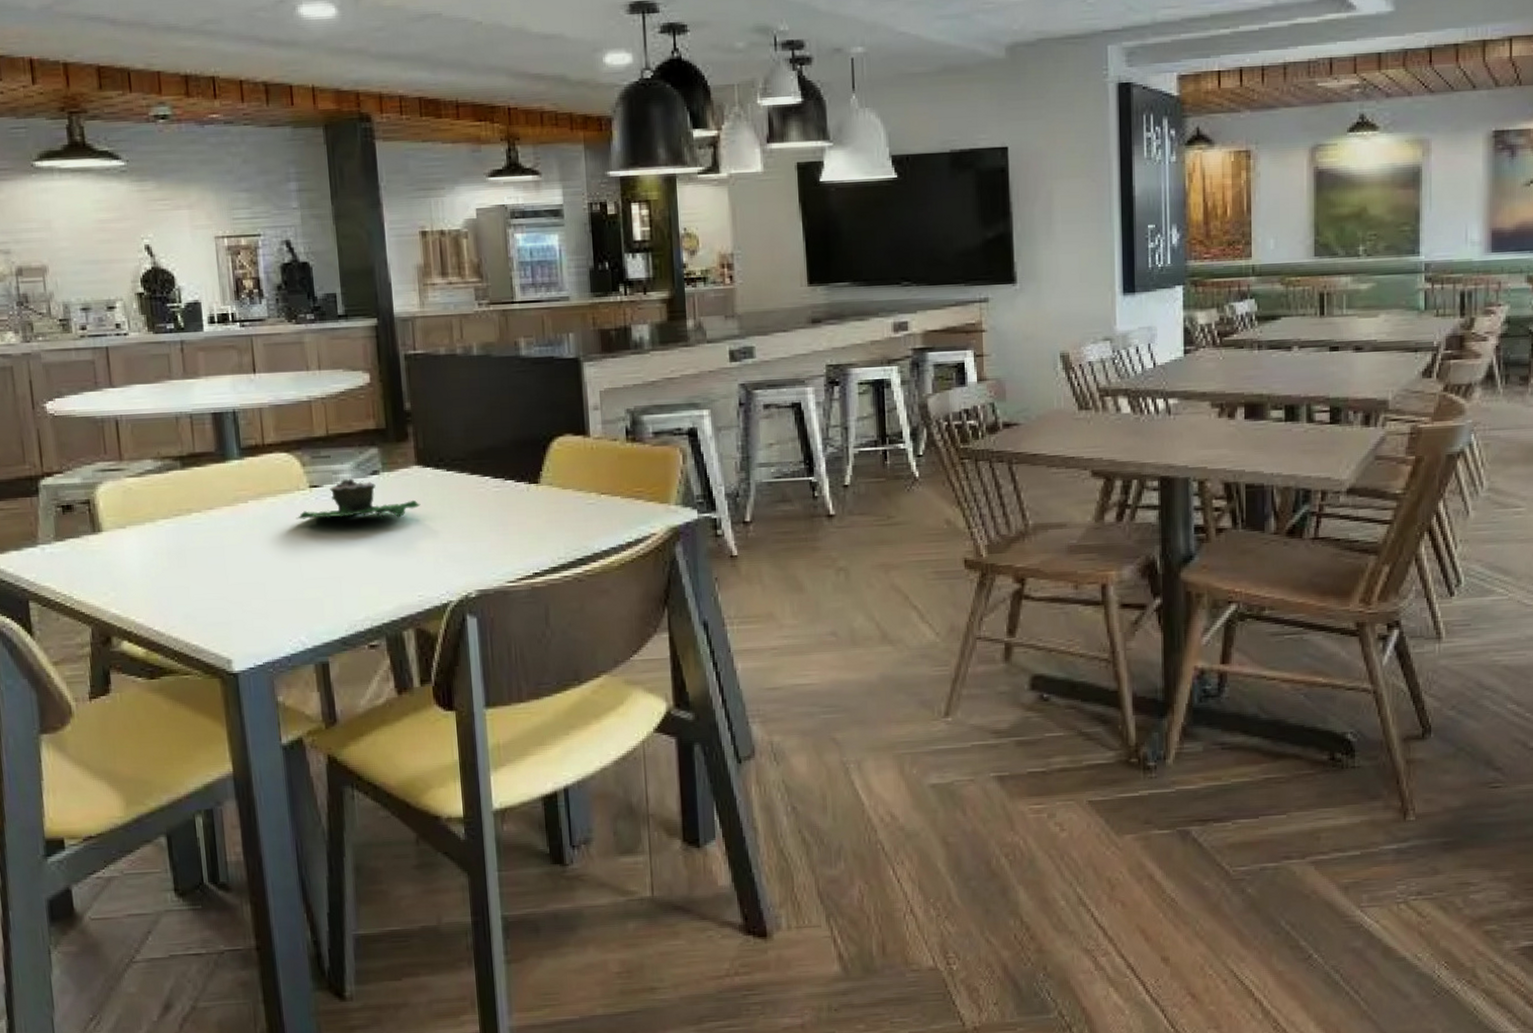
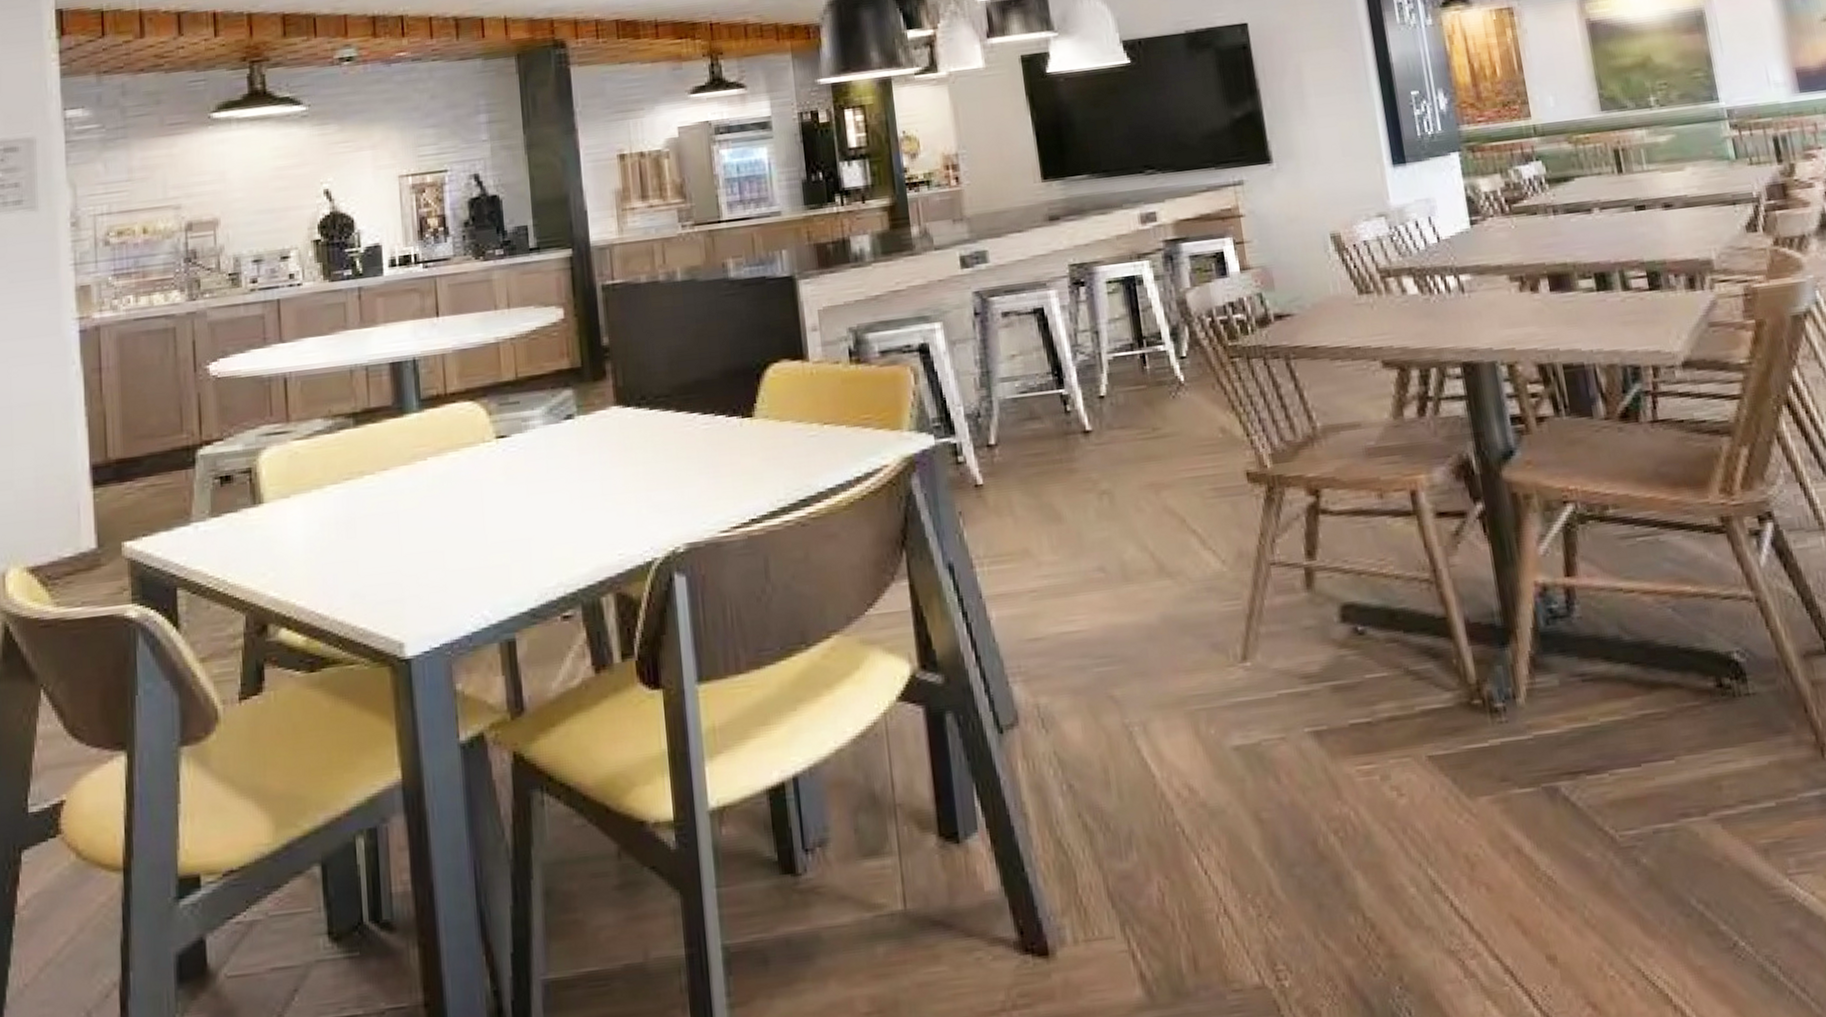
succulent planter: present [296,479,421,520] -> none [480,425,621,476]

